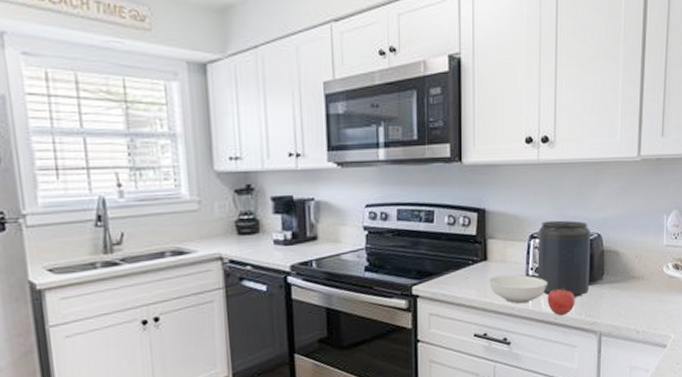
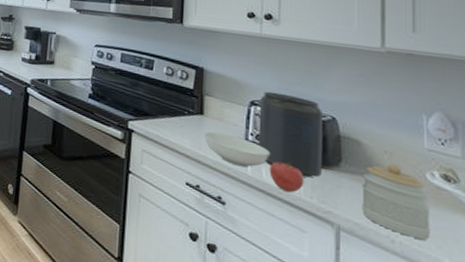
jar: none [618,265,665,325] -> present [362,163,431,240]

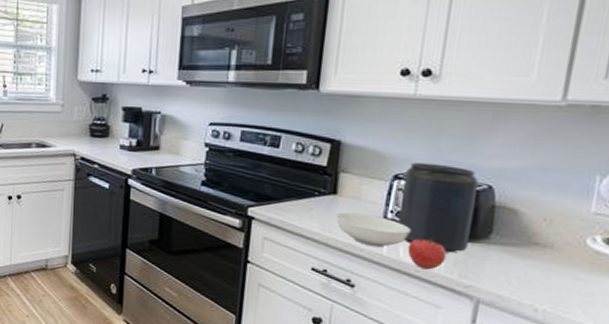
jar: present [362,163,431,240] -> none [507,231,587,306]

